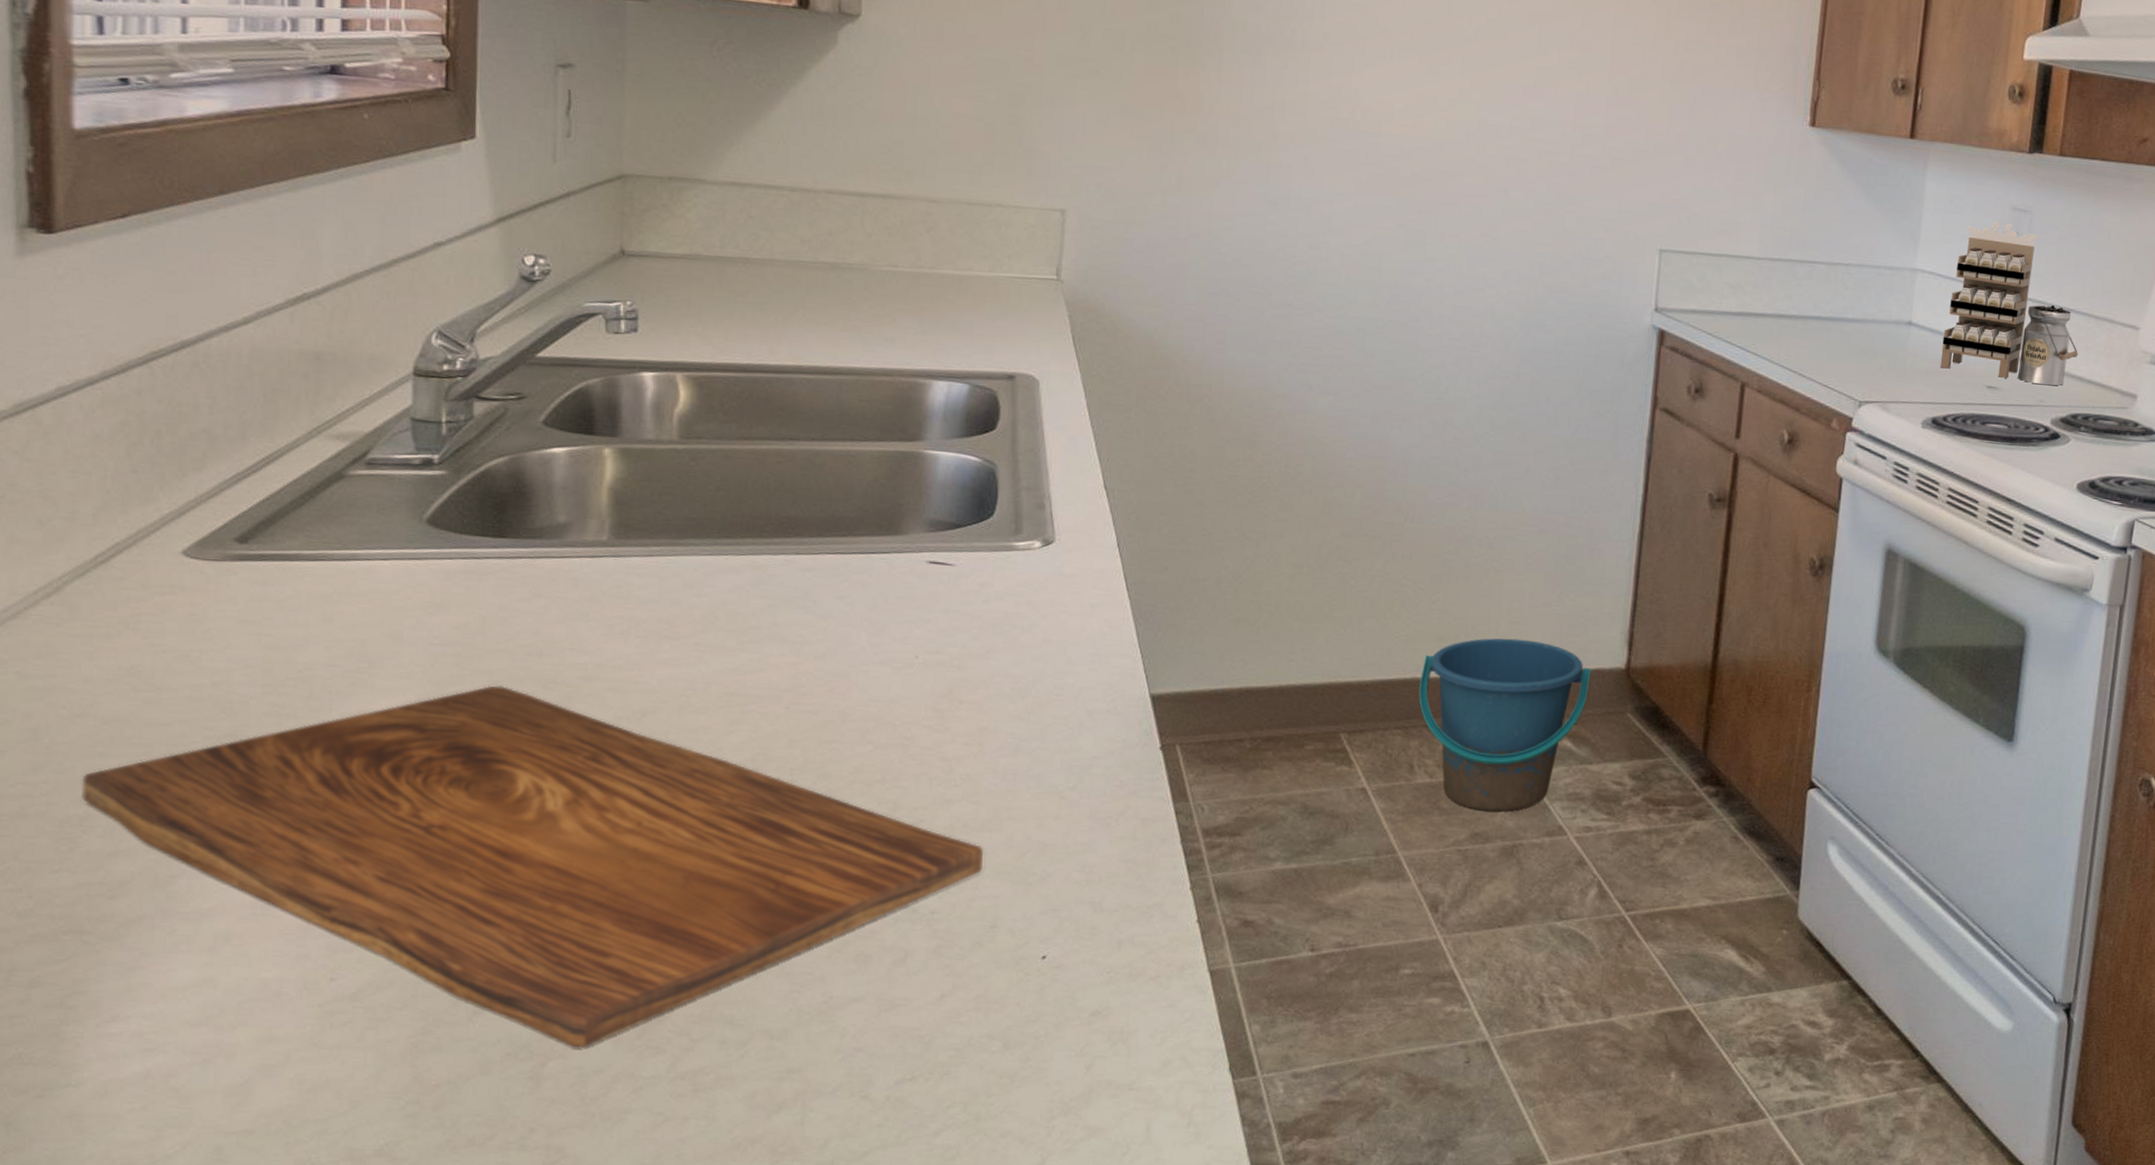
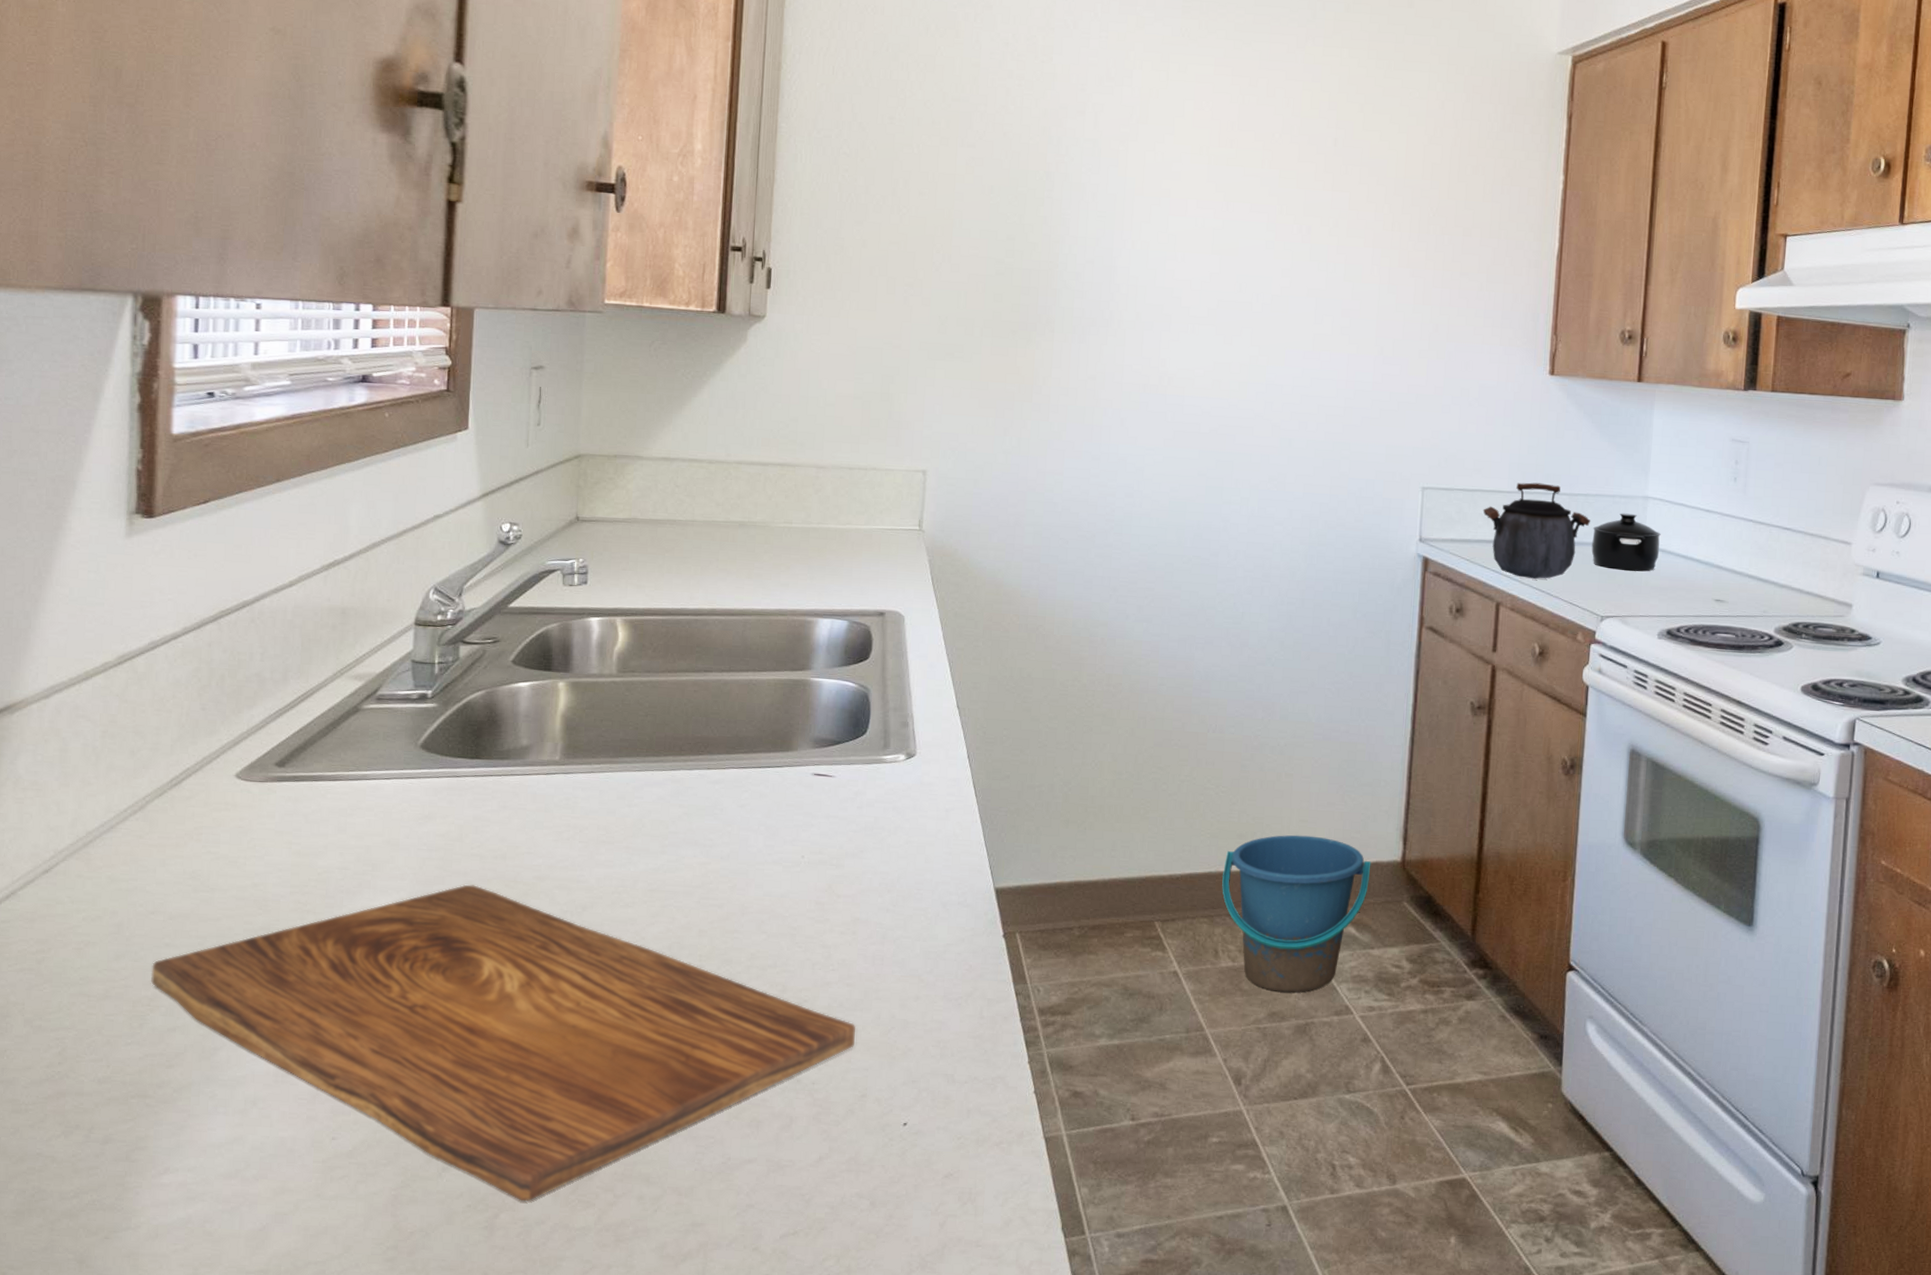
kettle: none [1728,248,1852,358] -> present [1482,482,1591,579]
saucepan: none [1851,286,1930,353] -> present [1591,513,1661,572]
spice rack: present [1940,221,2078,386] -> none [1672,452,1796,598]

